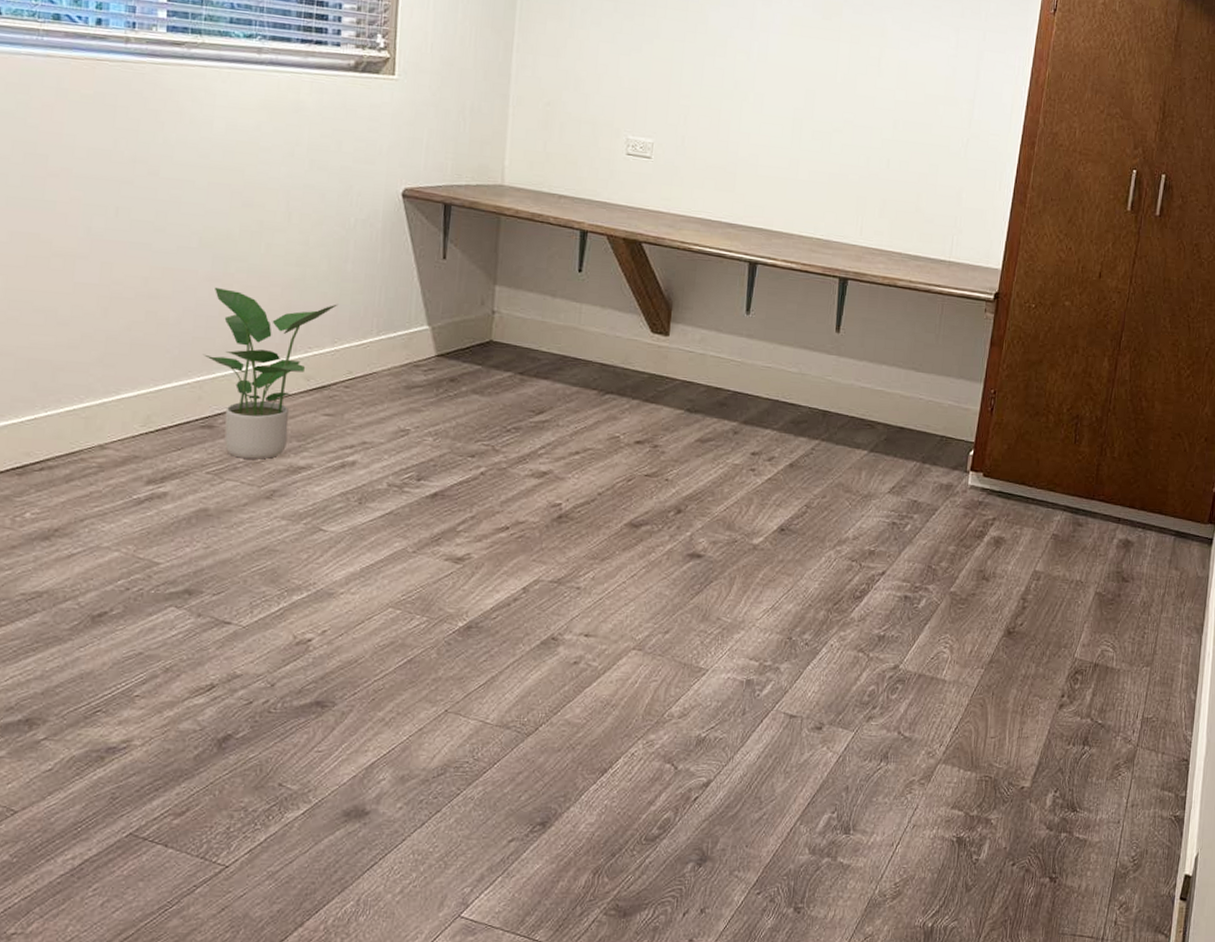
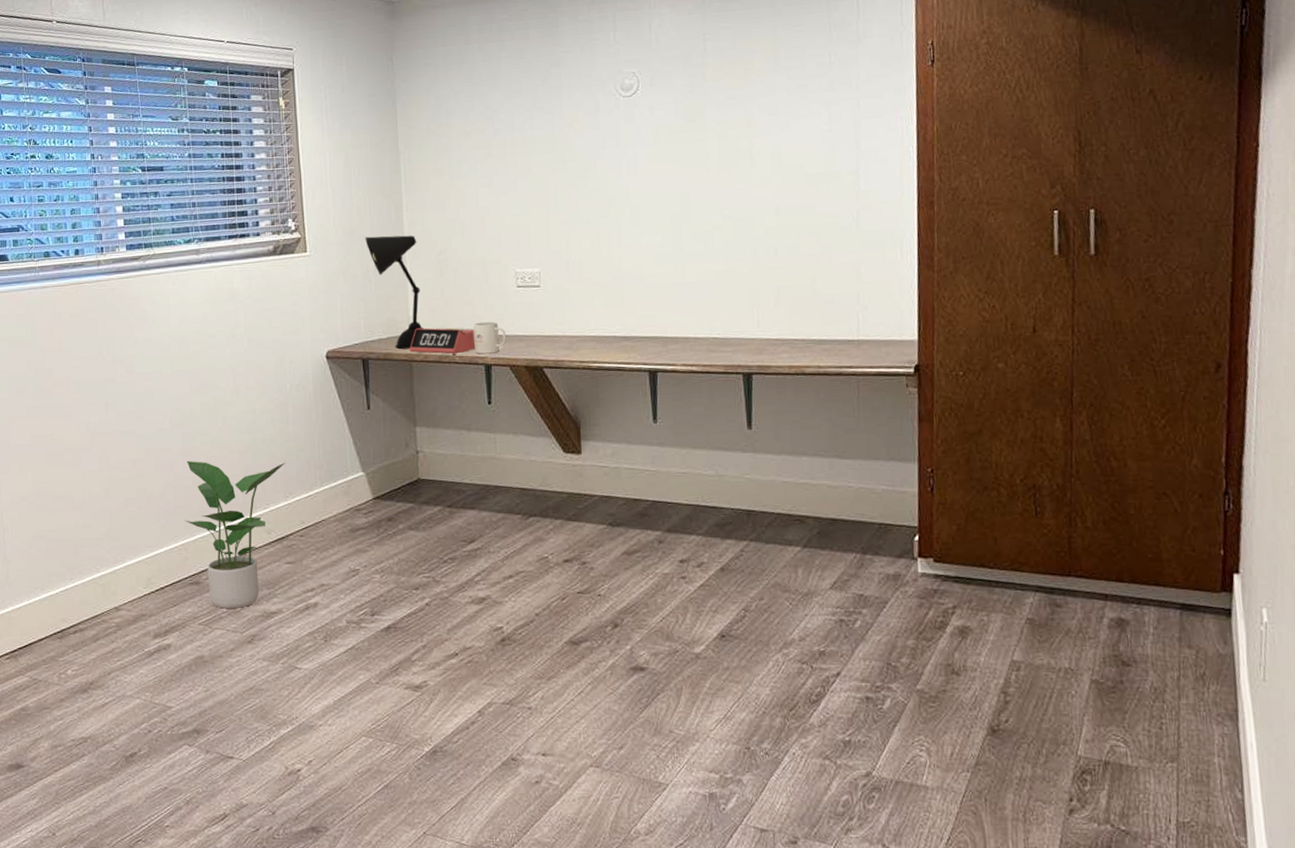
desk lamp: none [465,71,524,201] -> present [365,235,423,350]
alarm clock: none [499,180,574,215] -> present [409,327,476,355]
mug: none [571,184,608,220] -> present [473,321,507,354]

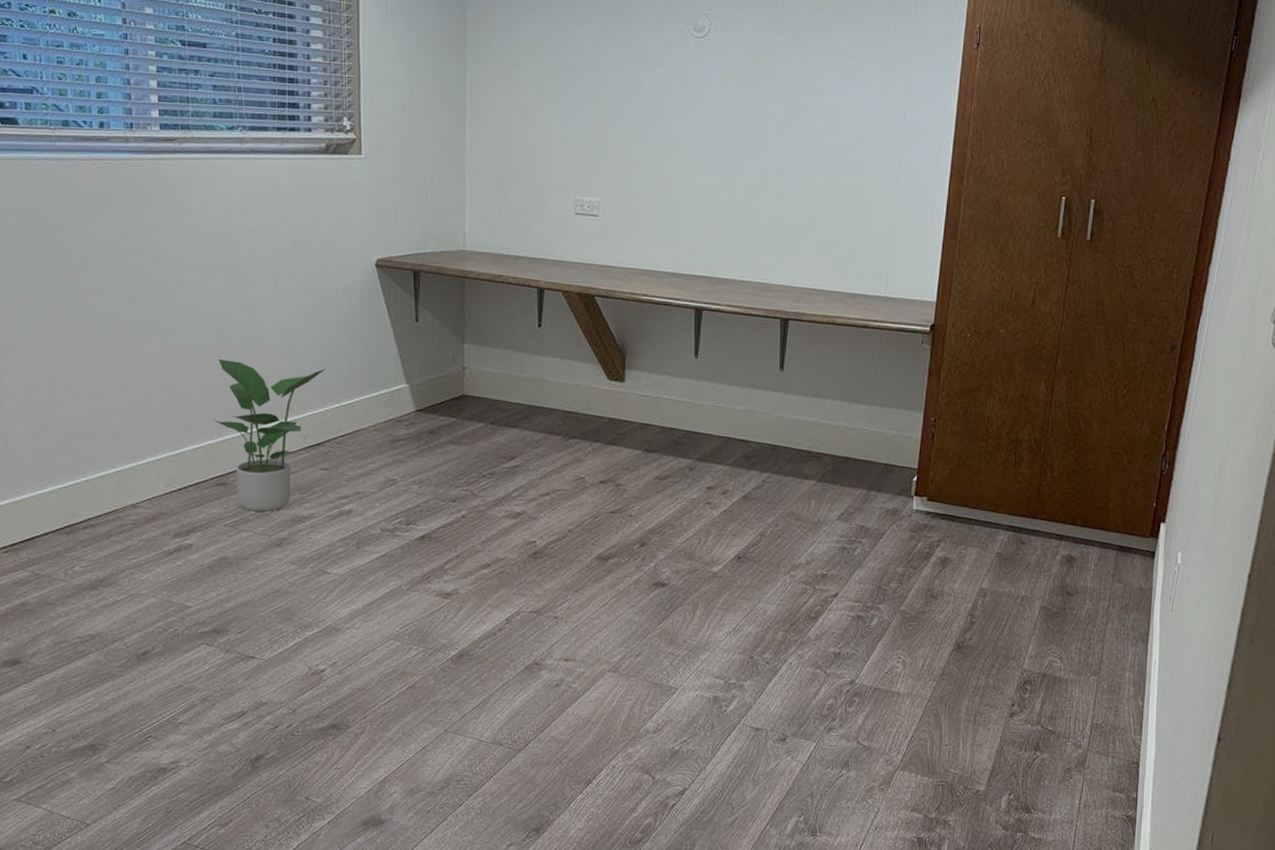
desk lamp: present [365,235,423,350] -> none [424,146,479,265]
alarm clock: present [409,327,476,355] -> none [463,245,530,275]
mug: present [473,321,507,354] -> none [528,245,561,278]

